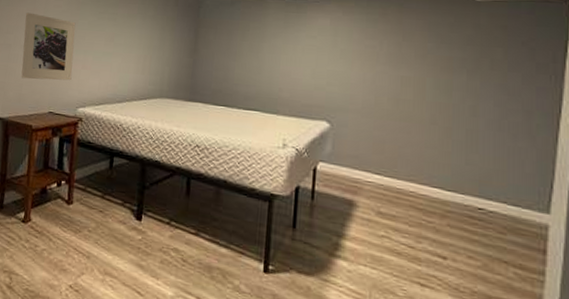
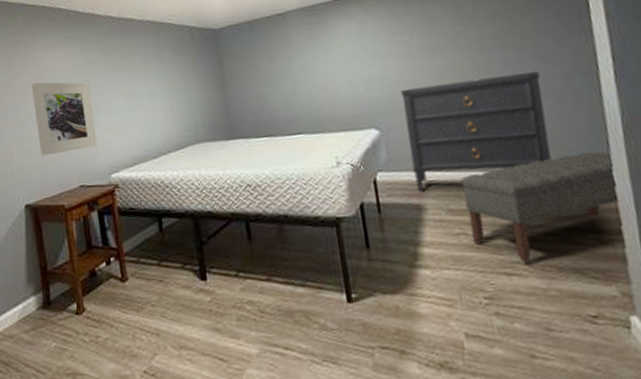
dresser: none [352,91,500,190] -> present [401,71,551,193]
bench: none [394,184,555,278] -> present [460,151,622,262]

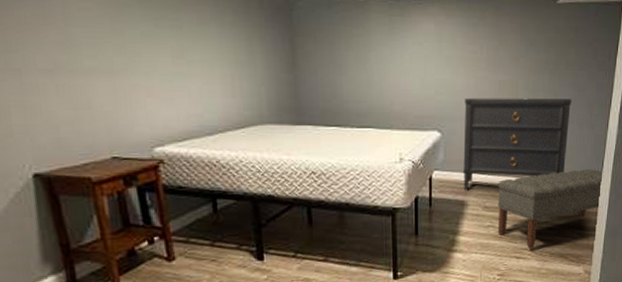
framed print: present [31,82,97,156] -> none [31,19,135,117]

